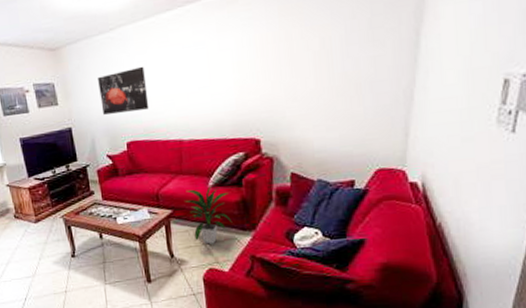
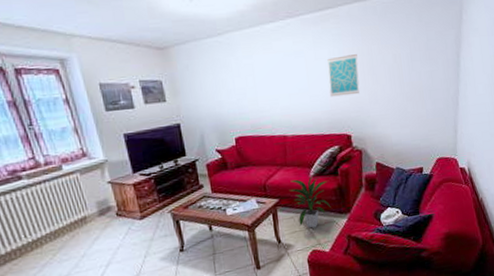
wall art: present [98,66,150,115] -> none [206,69,256,112]
wall art: none [234,41,274,95] -> present [327,54,360,97]

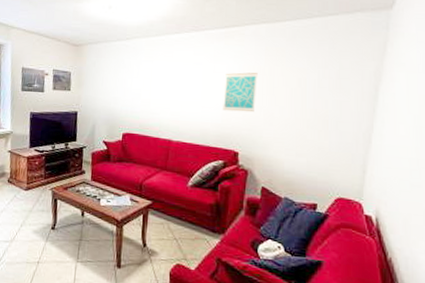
indoor plant: present [290,176,331,228] -> none [165,185,205,241]

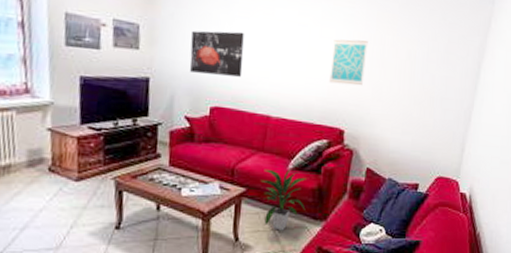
wall art: none [107,72,149,108] -> present [189,30,244,77]
indoor plant: none [165,185,205,241] -> present [261,169,306,231]

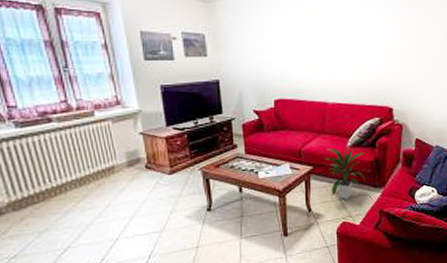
wall art: present [189,30,244,77] -> none [251,30,299,71]
wall art: present [329,39,368,86] -> none [375,26,407,67]

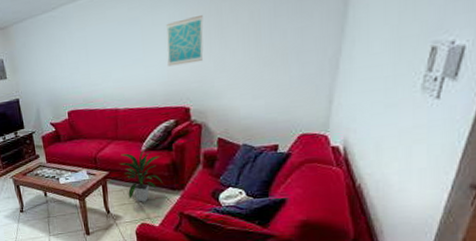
wall art: none [375,26,407,67] -> present [166,15,204,67]

